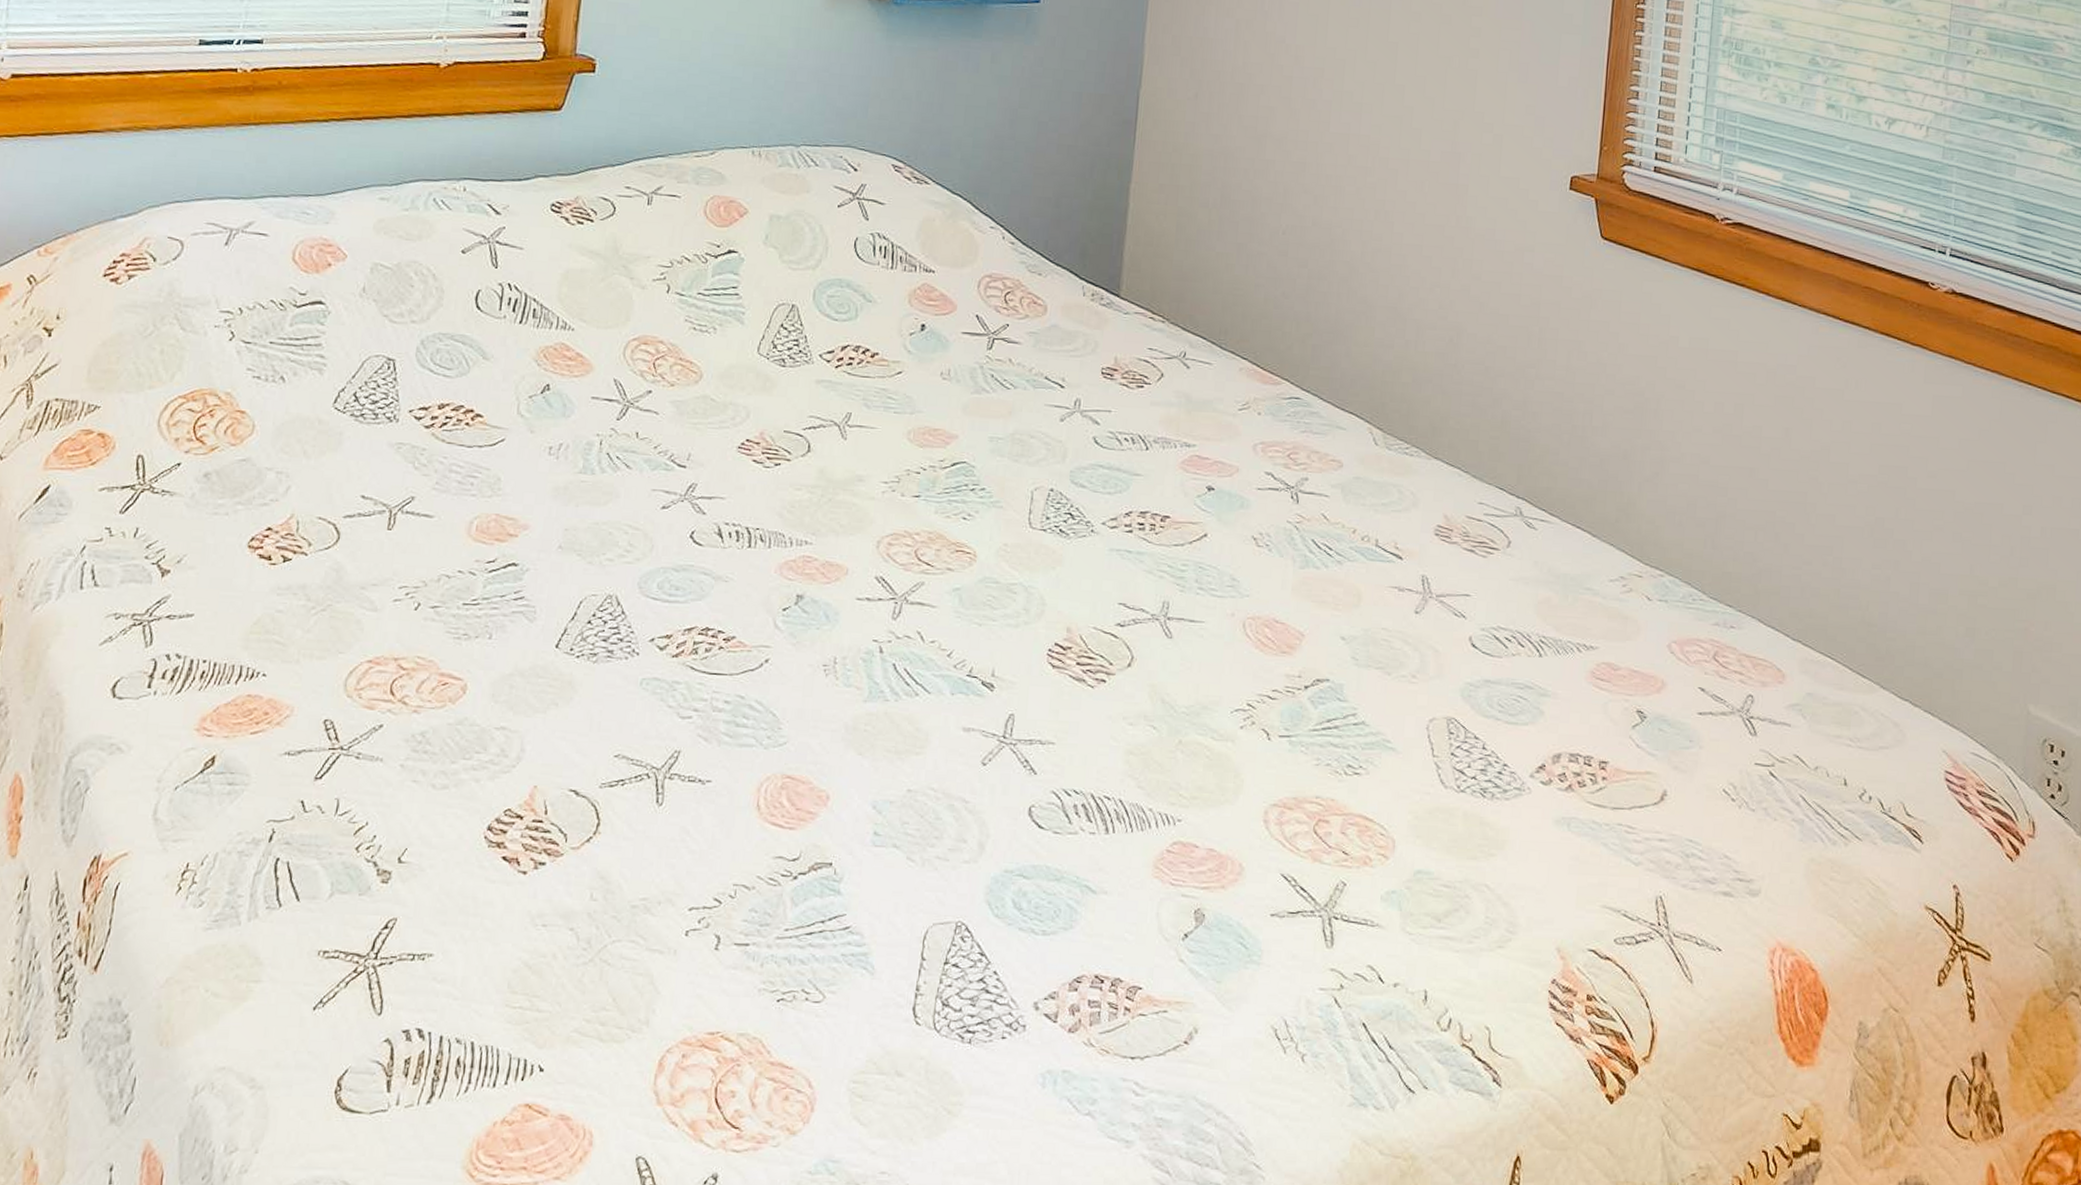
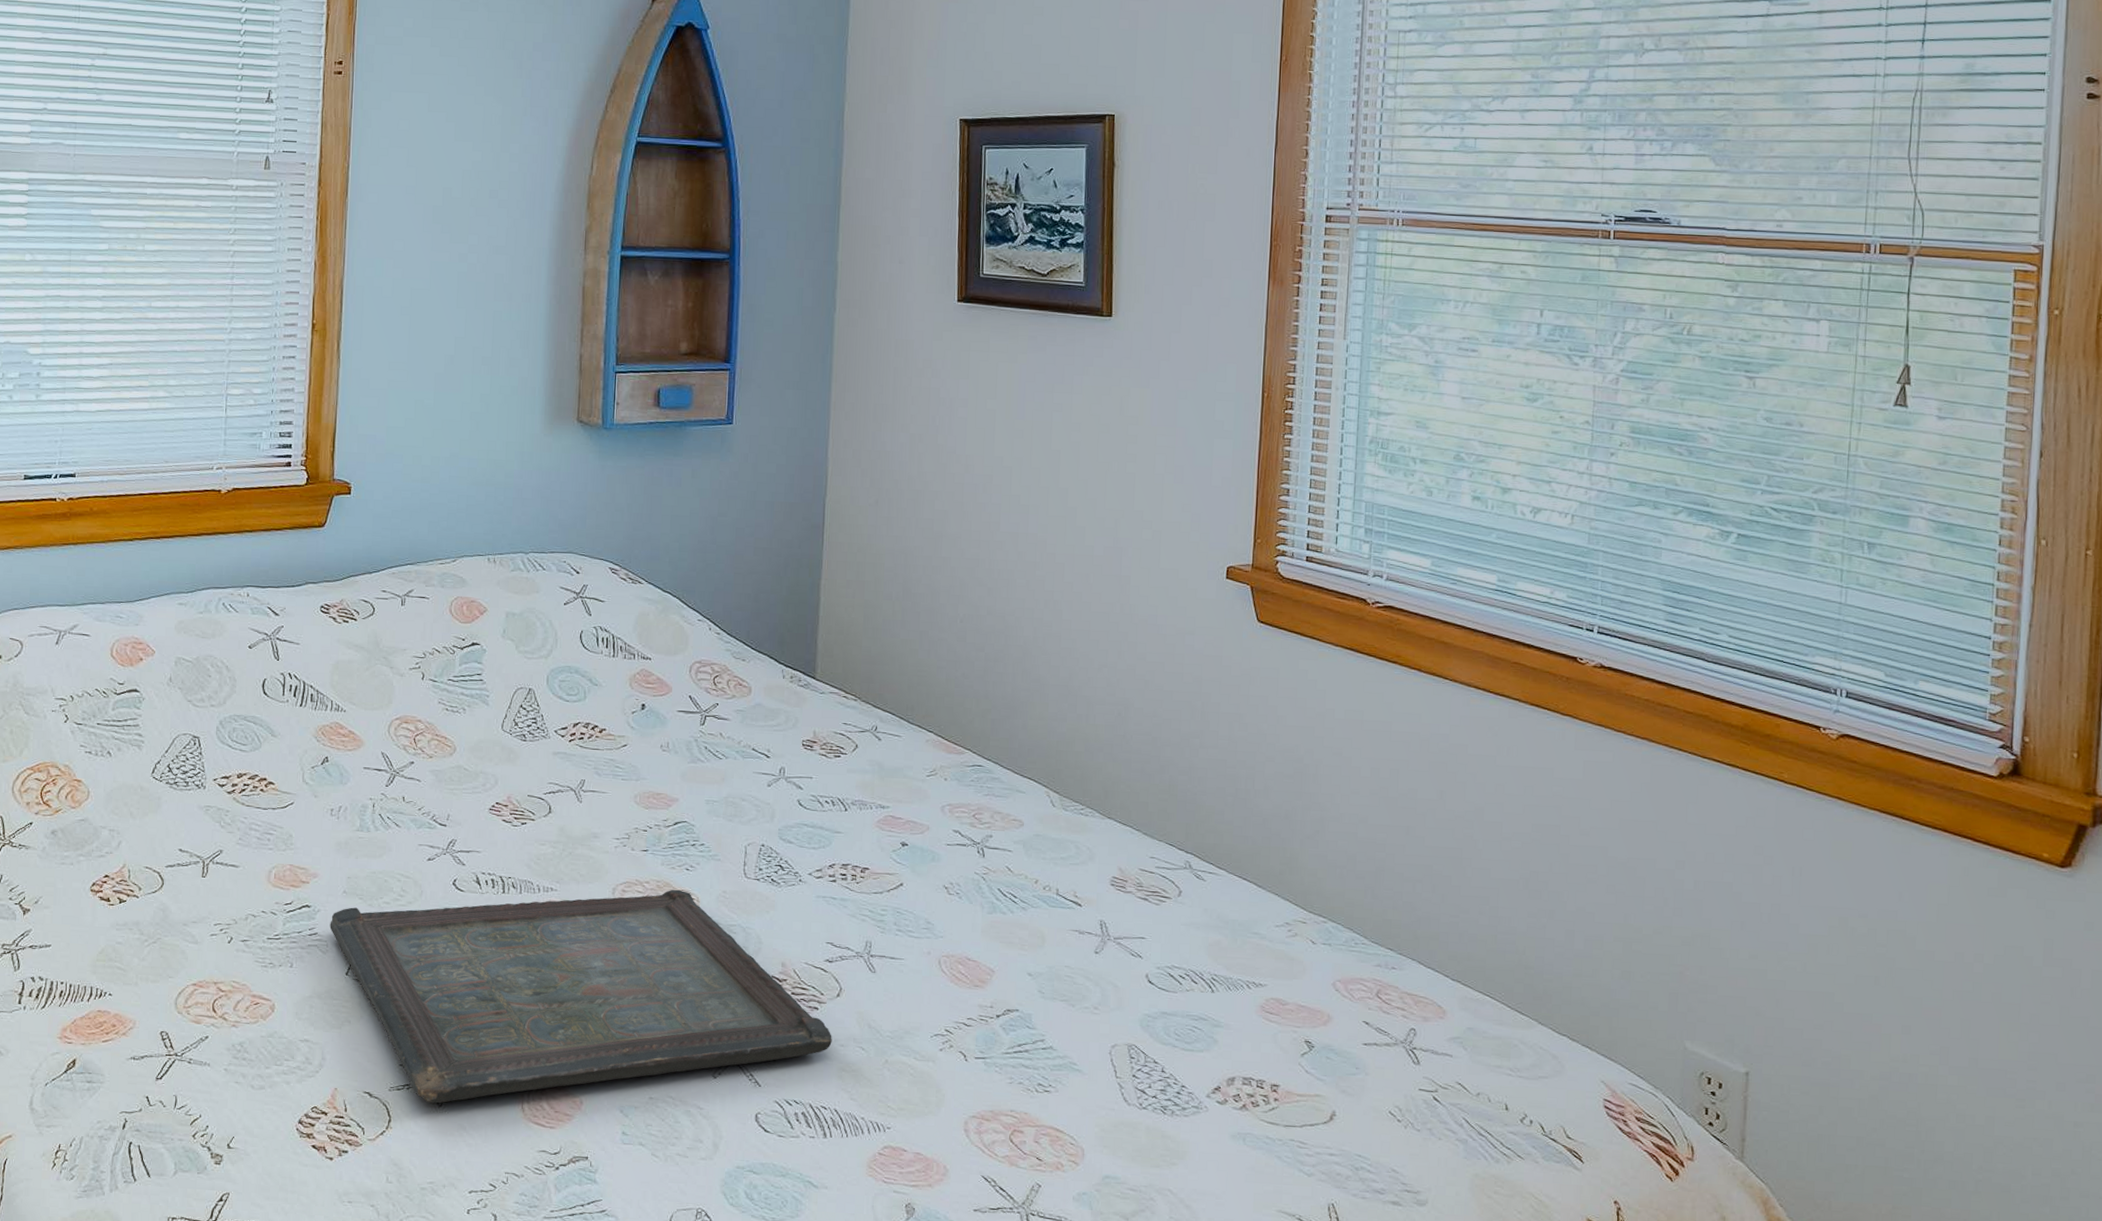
serving tray: none [539,541,1120,802] -> present [329,889,832,1104]

